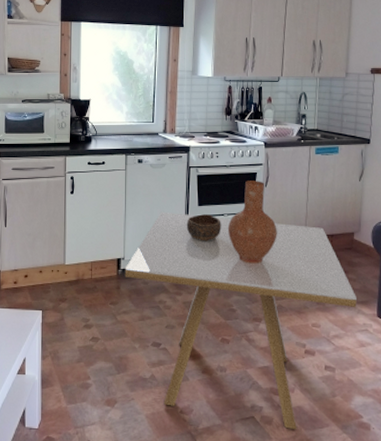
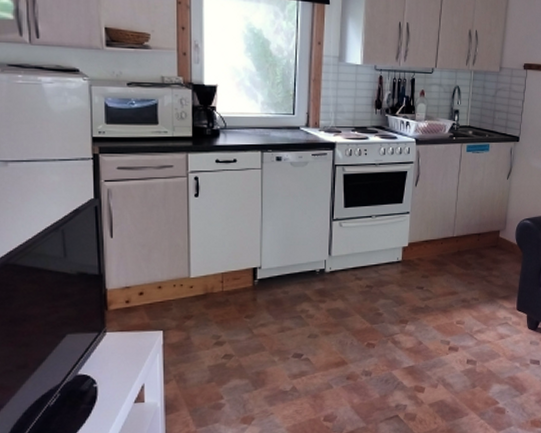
dining table: present [125,211,357,430] -> none [262,215,499,423]
bowl: present [186,214,221,242] -> none [331,216,369,245]
vase: present [227,181,277,264] -> none [375,180,426,266]

